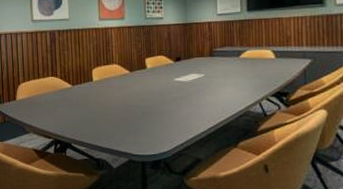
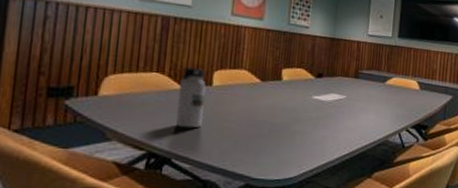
water bottle: none [68,68,90,118] -> present [176,66,206,128]

